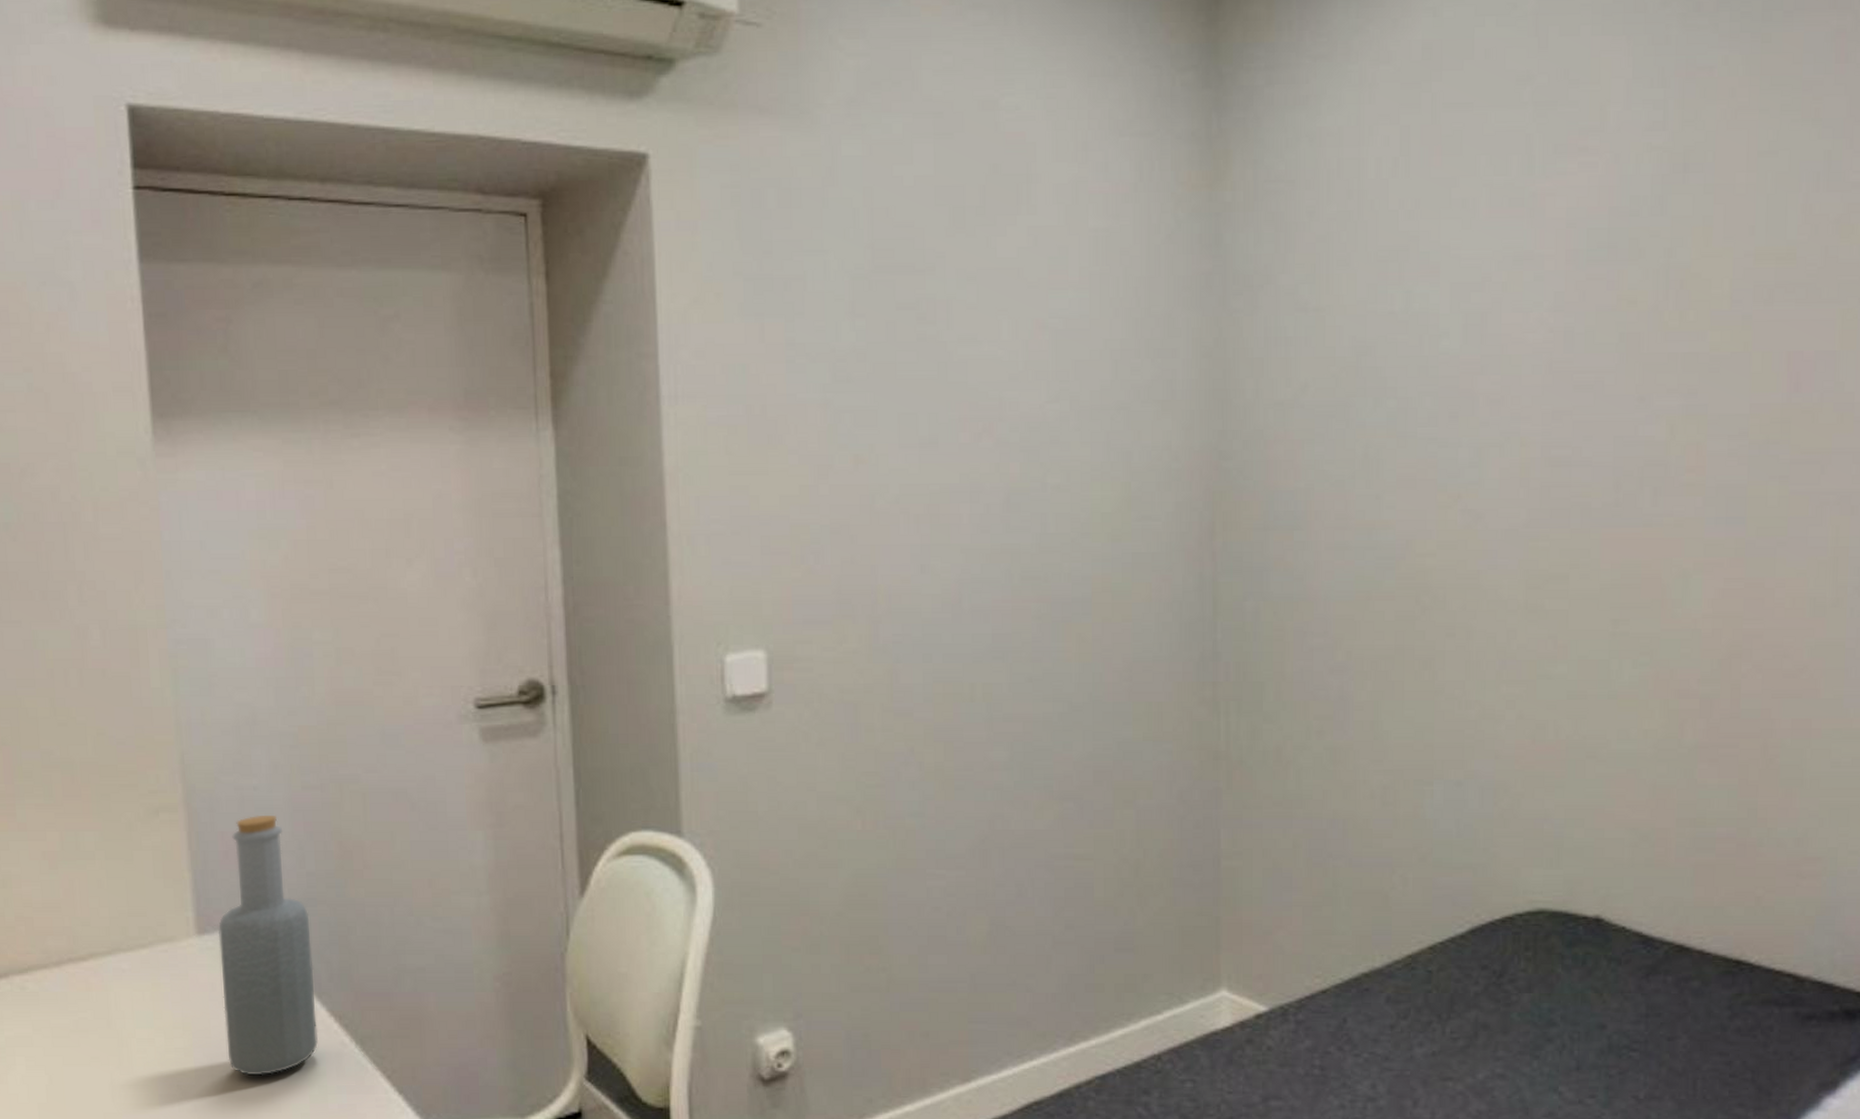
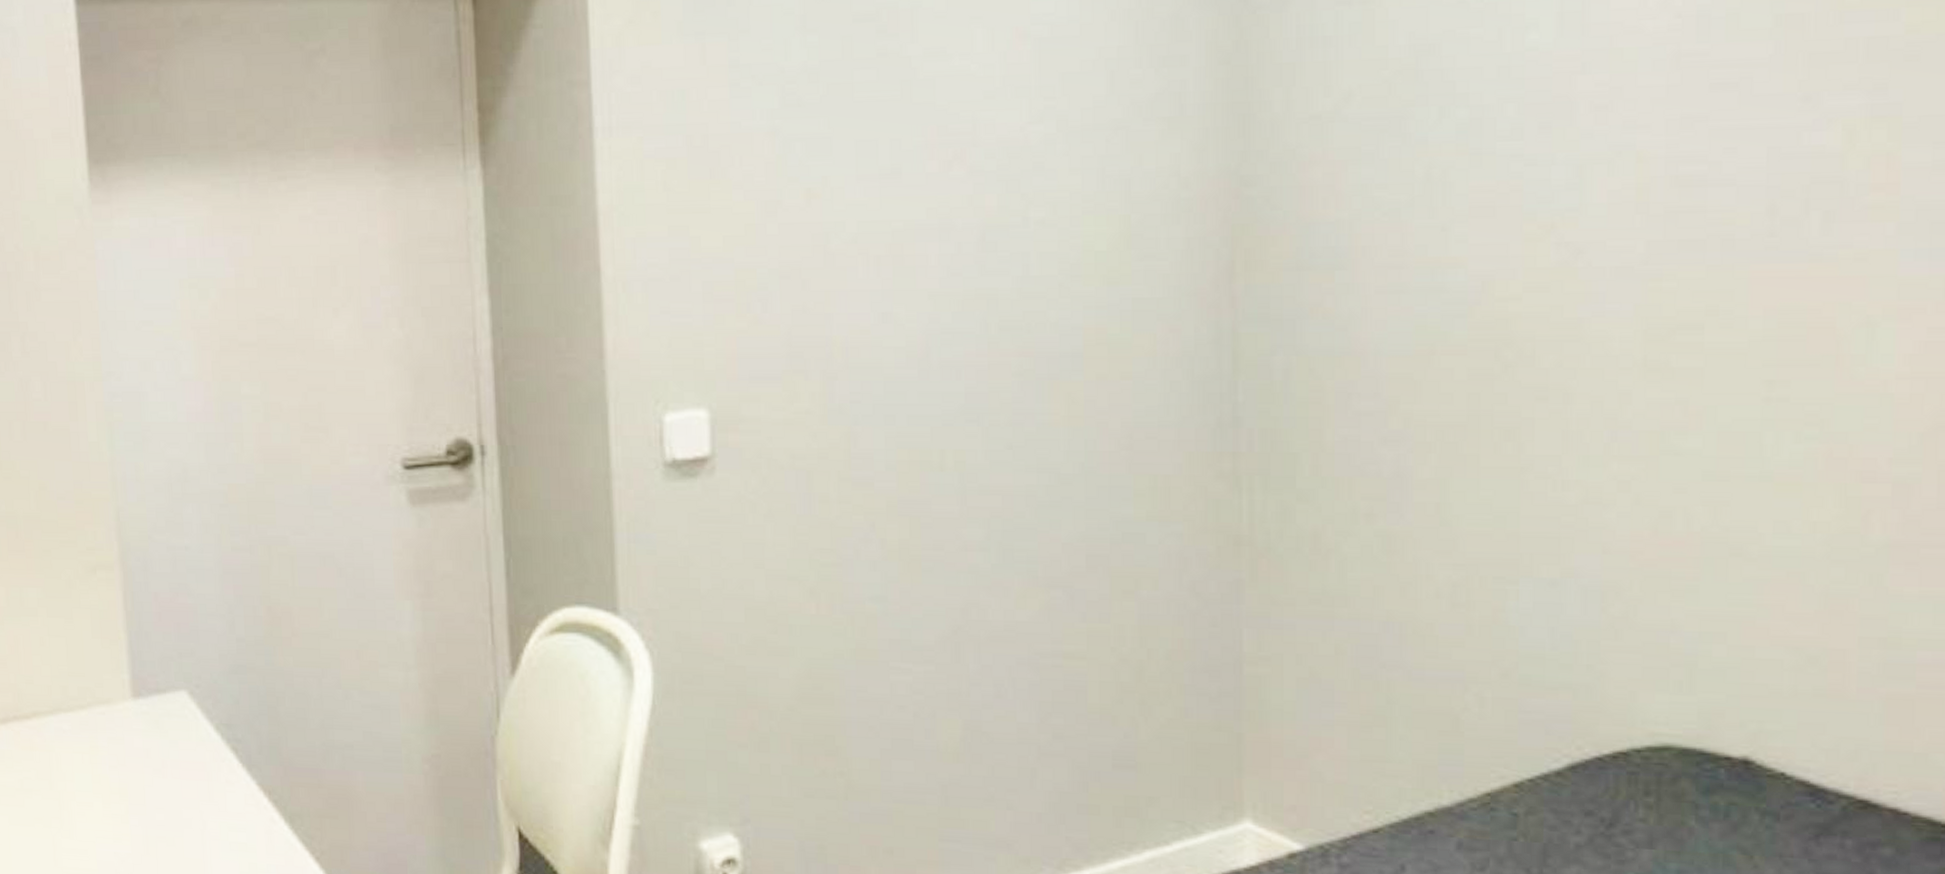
bottle: present [218,815,318,1076] -> none [152,576,248,848]

